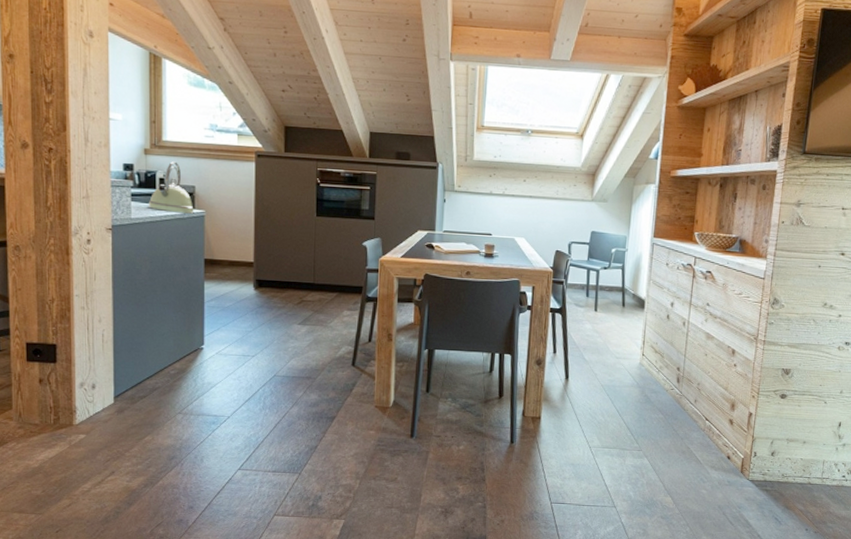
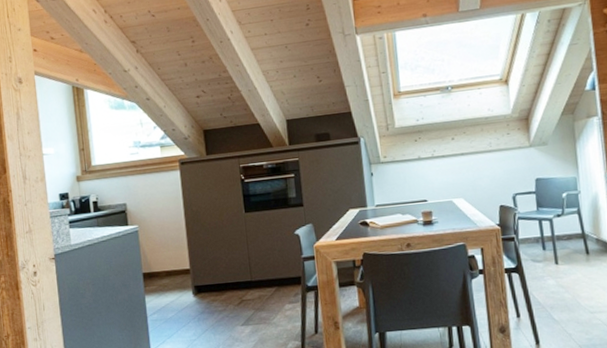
kettle: present [148,161,194,214] -> none [85,183,128,234]

